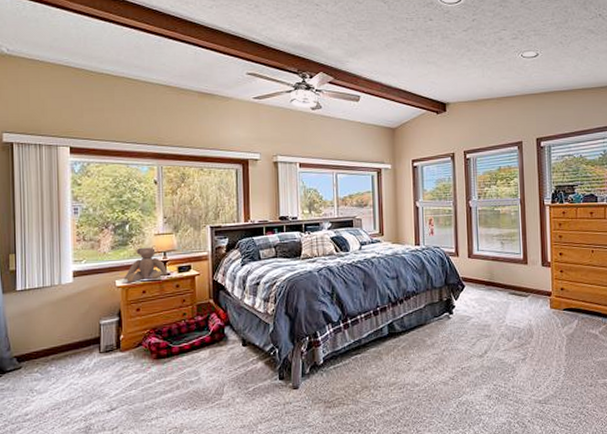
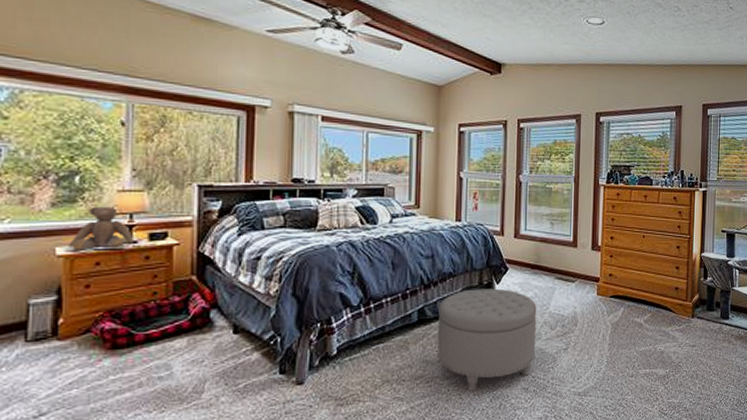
ottoman: none [405,304,496,397] -> present [437,288,537,391]

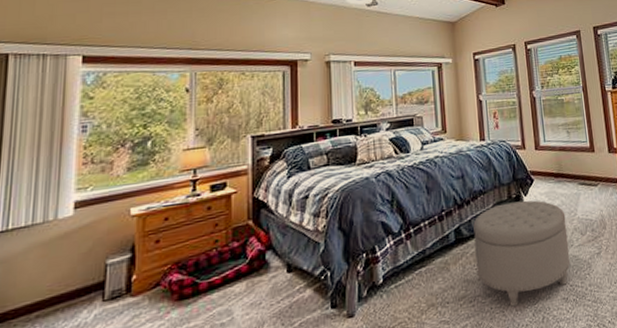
teddy bear: present [68,205,133,251] -> none [141,162,196,209]

